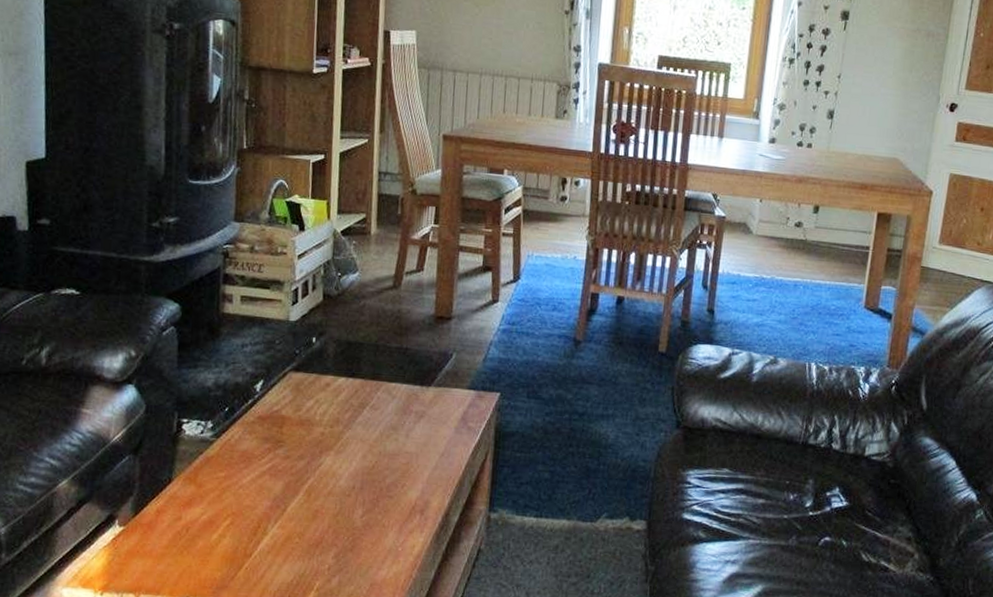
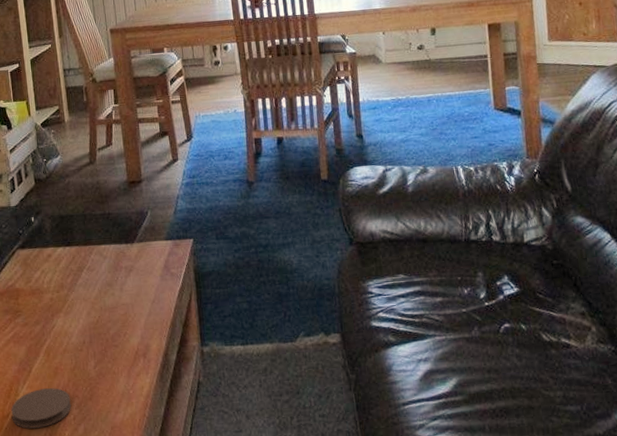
coaster: none [255,531,329,574] -> present [11,388,72,429]

